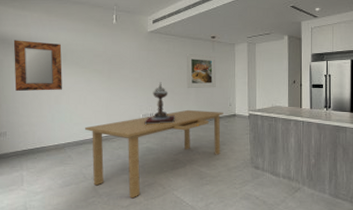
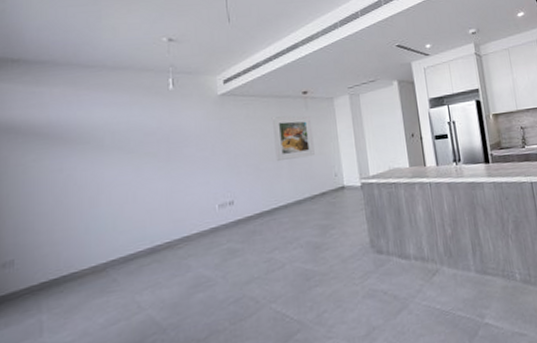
home mirror: present [13,40,62,92] -> none [23,124,99,199]
dining table: present [85,109,223,199] -> none [136,185,330,326]
decorative urn: present [144,82,175,125] -> none [222,157,264,218]

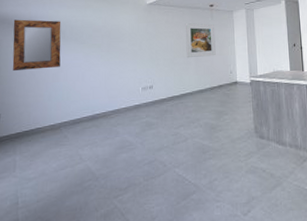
home mirror: none [23,124,99,199] -> present [12,19,61,72]

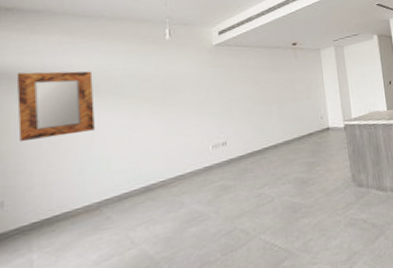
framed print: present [185,23,216,57] -> none [263,64,303,105]

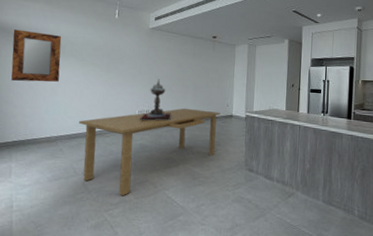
dining table: none [131,127,316,258] -> present [79,108,220,196]
decorative urn: none [215,102,255,158] -> present [139,79,171,122]

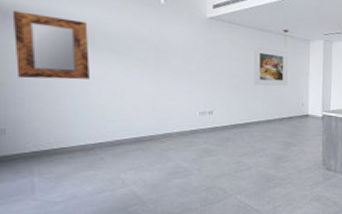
dining table: present [79,108,220,196] -> none [123,108,295,205]
decorative urn: present [139,79,171,122] -> none [201,76,239,124]
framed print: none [185,52,216,88] -> present [253,47,289,86]

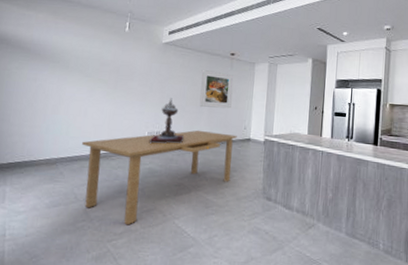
home mirror: present [12,11,90,80] -> none [8,40,66,99]
dining table: none [123,108,295,205] -> present [82,130,237,225]
decorative urn: none [201,76,239,124] -> present [149,98,184,144]

